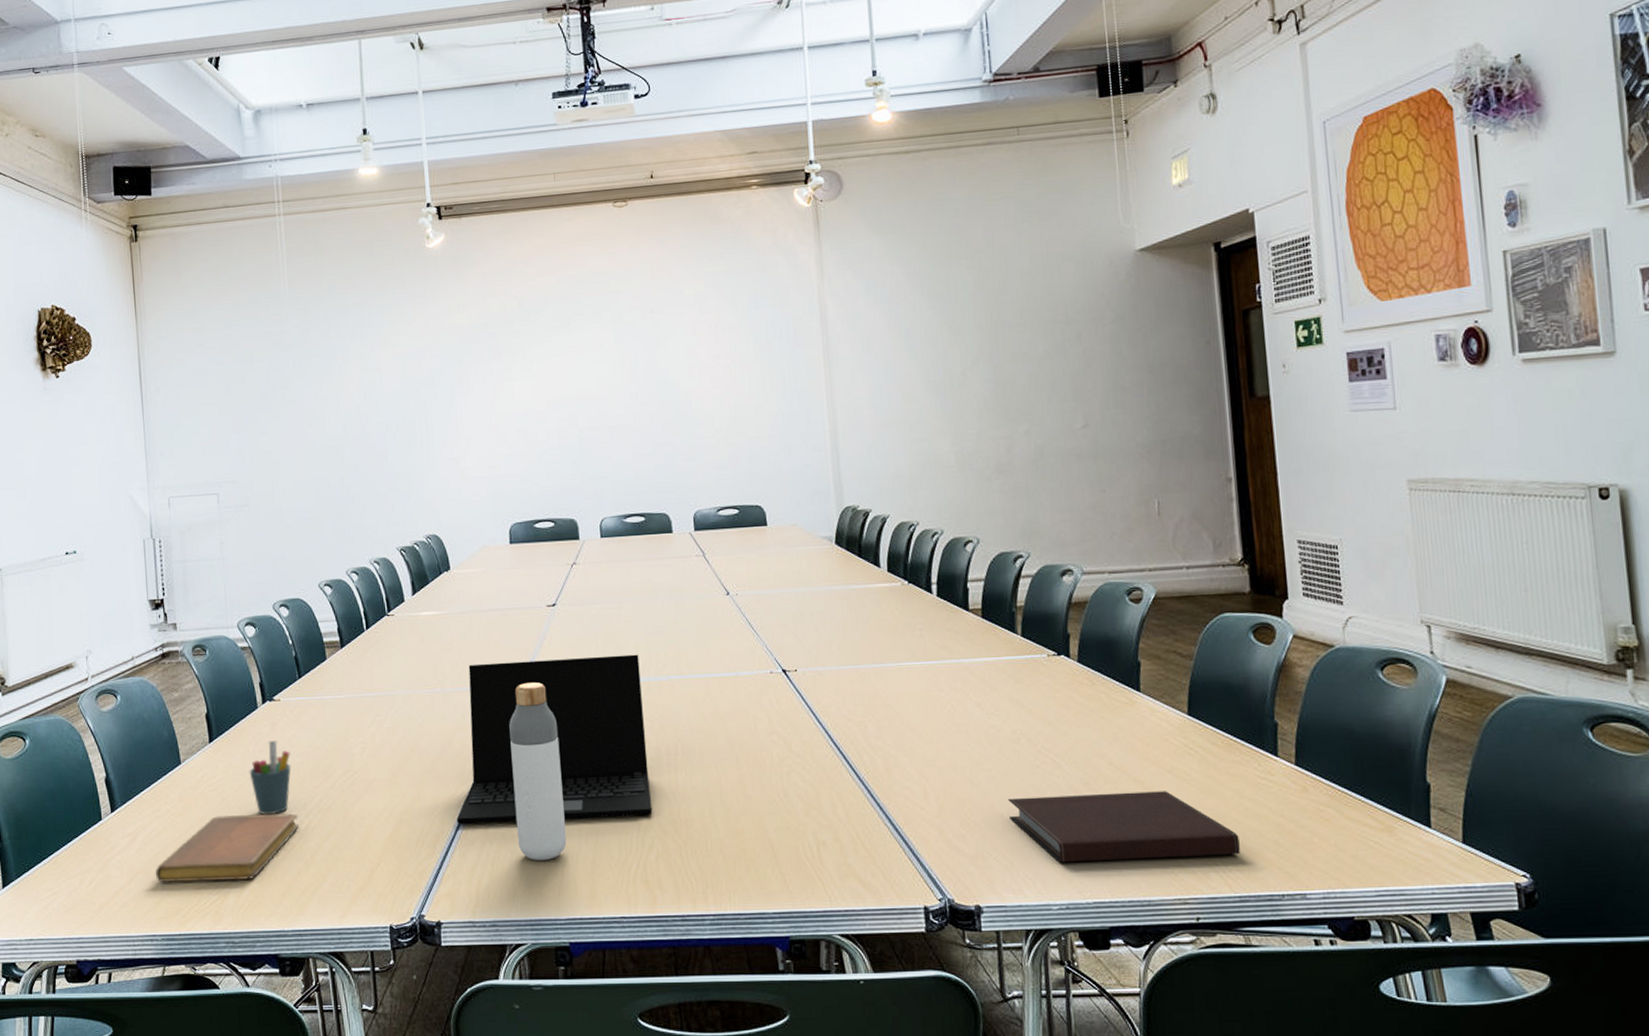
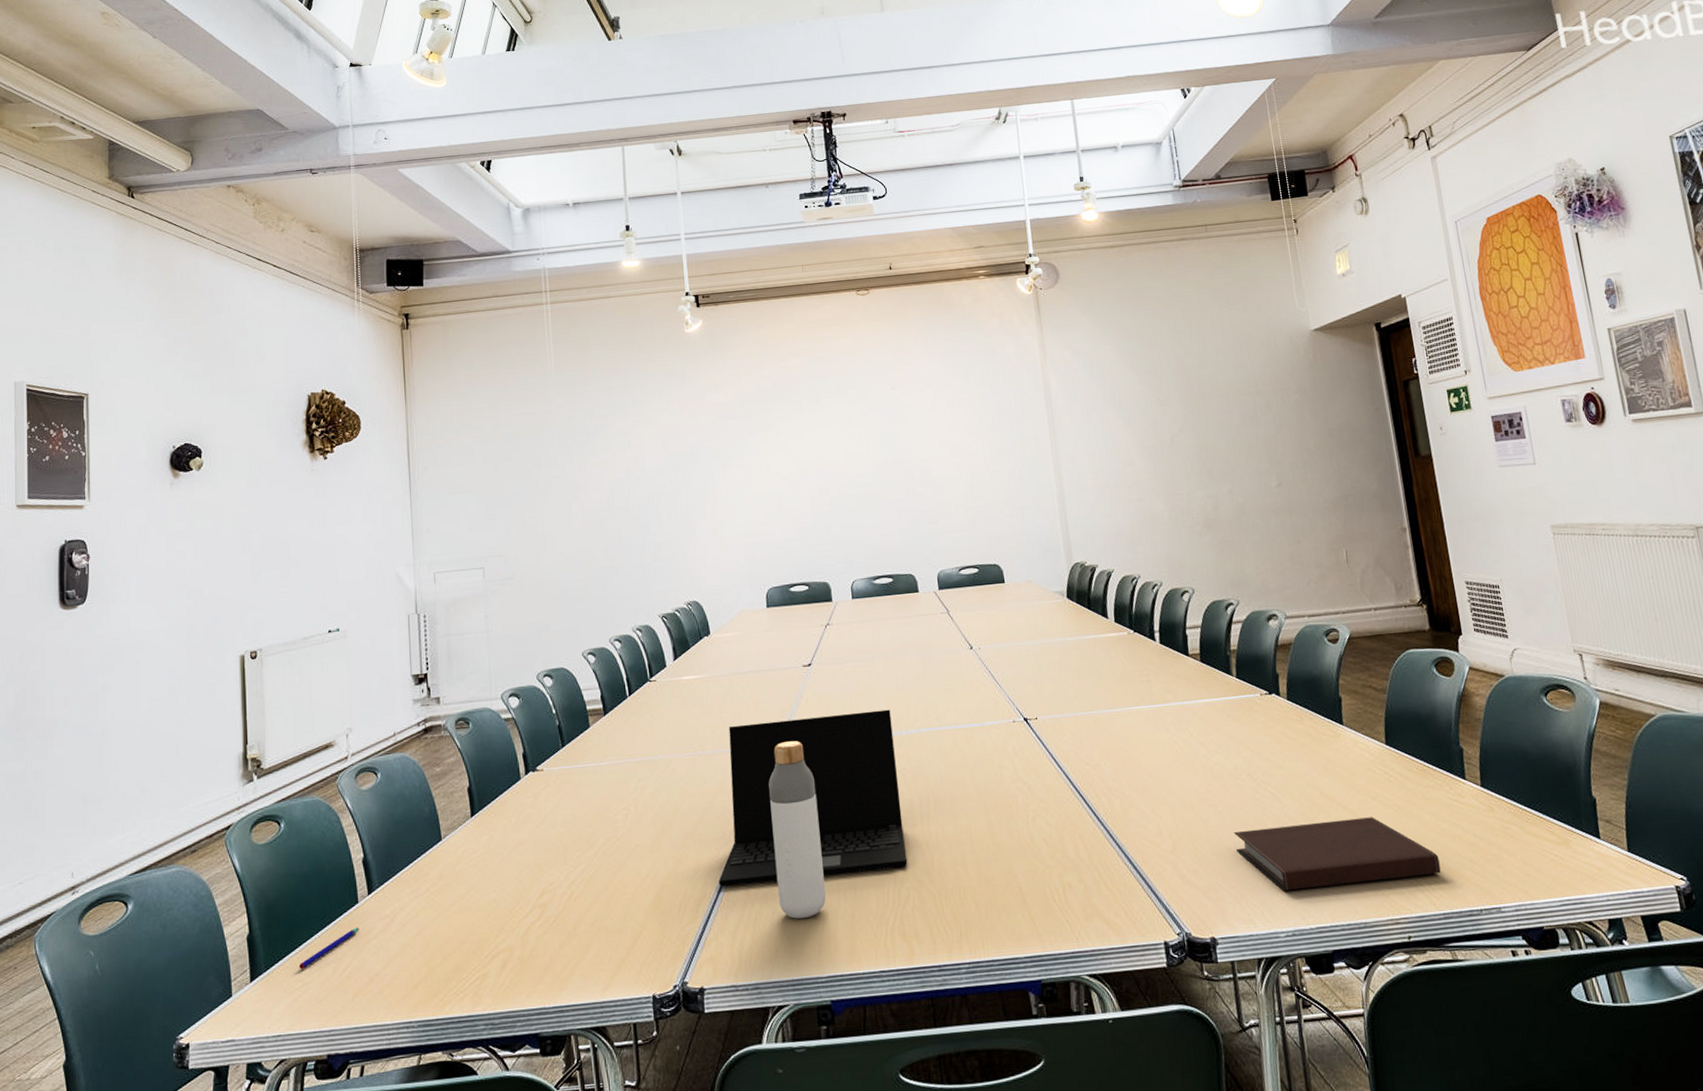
pen: none [47,843,103,879] -> present [298,927,359,969]
notebook: present [156,813,299,882] -> none [413,885,561,965]
pen holder: present [249,741,291,815] -> none [511,811,554,888]

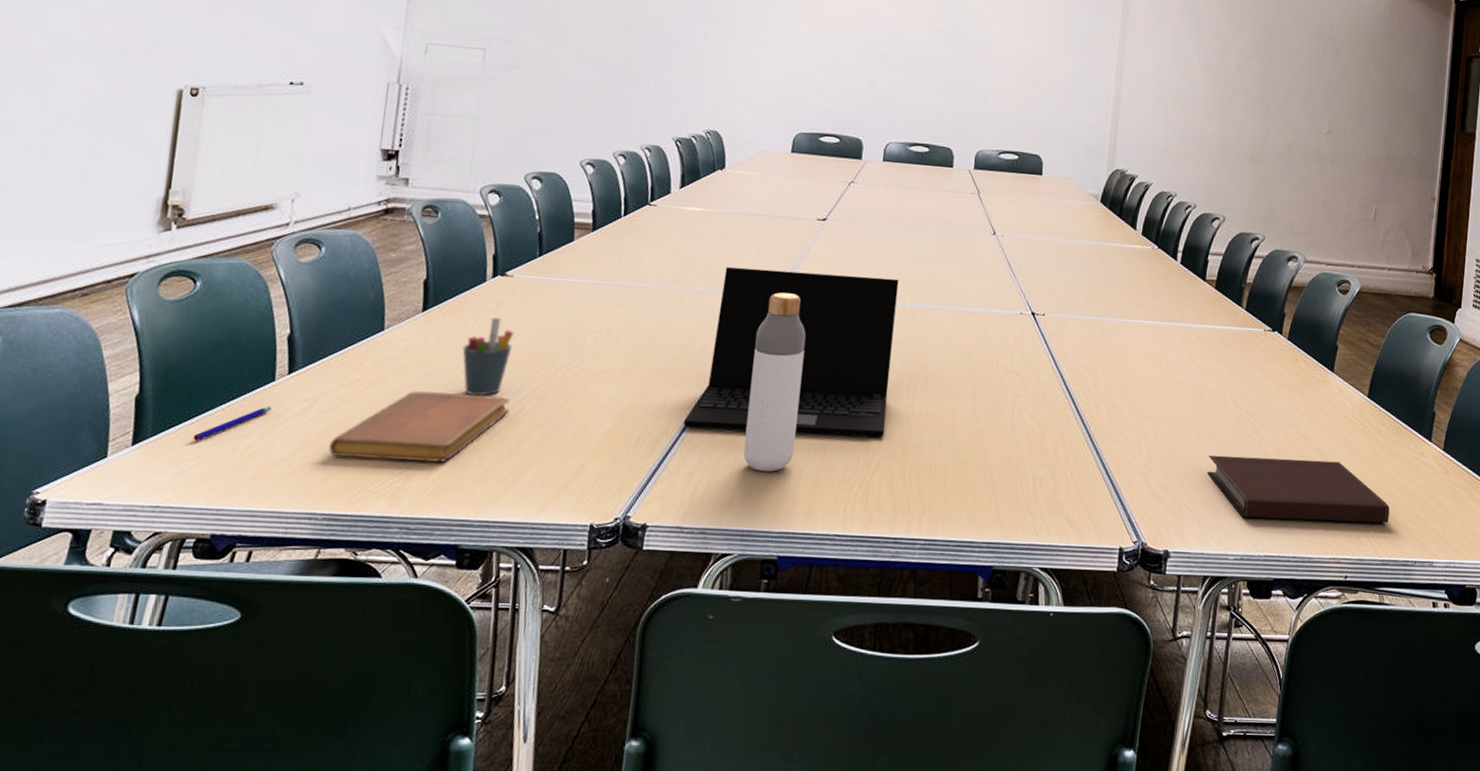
notebook: none [413,885,561,965] -> present [329,390,510,463]
pen holder: none [511,811,554,888] -> present [462,318,514,396]

